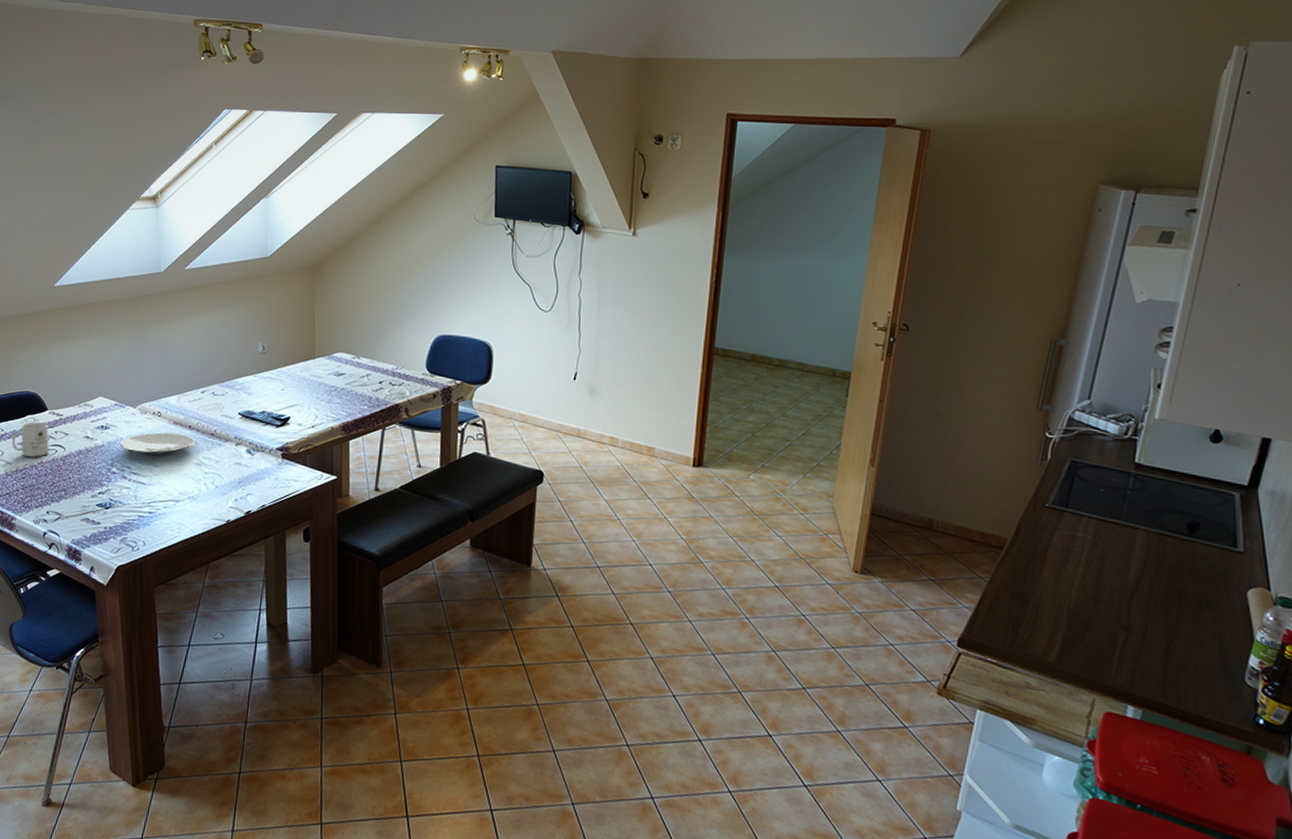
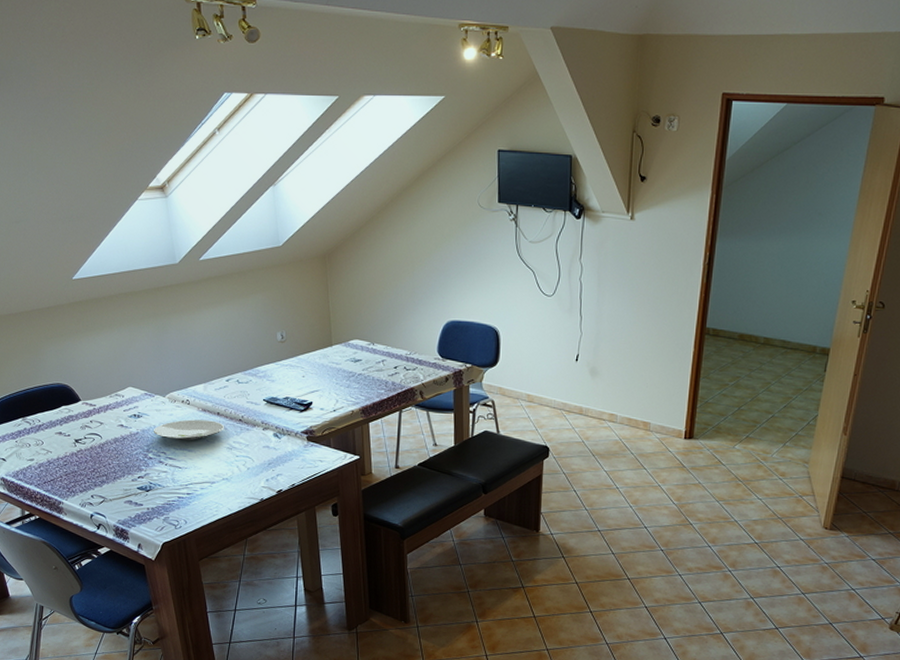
mug: present [11,422,50,457] -> none [49,412,87,445]

